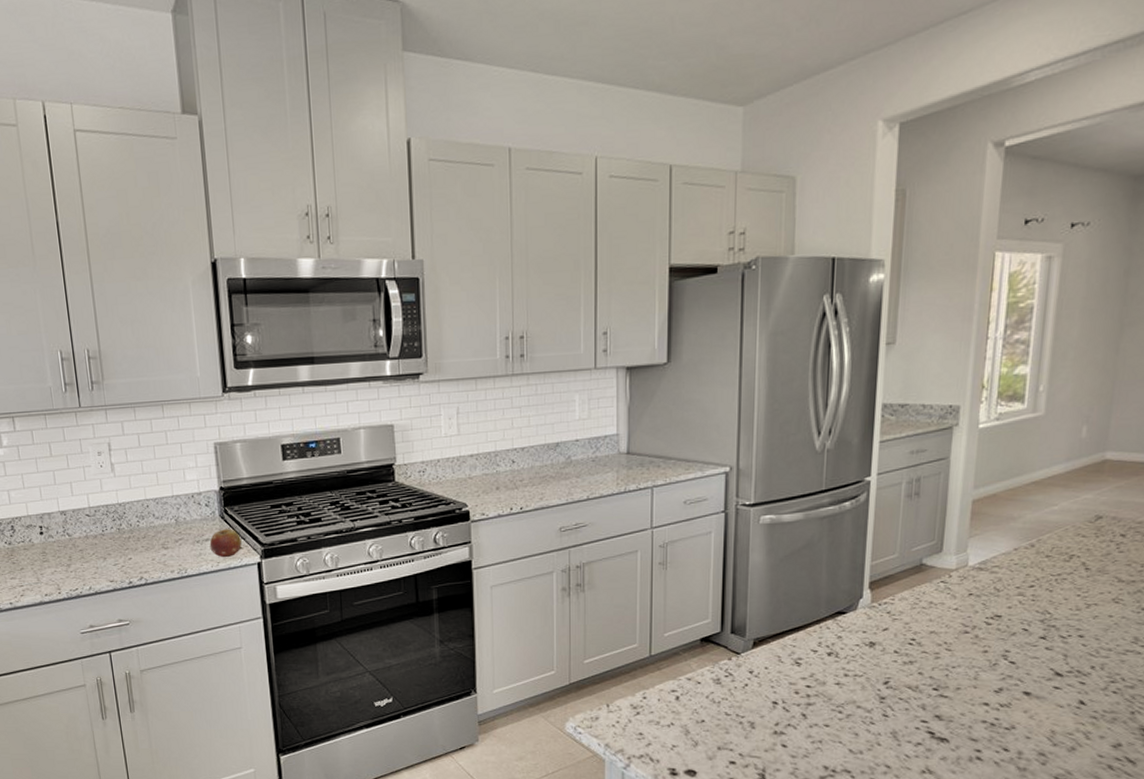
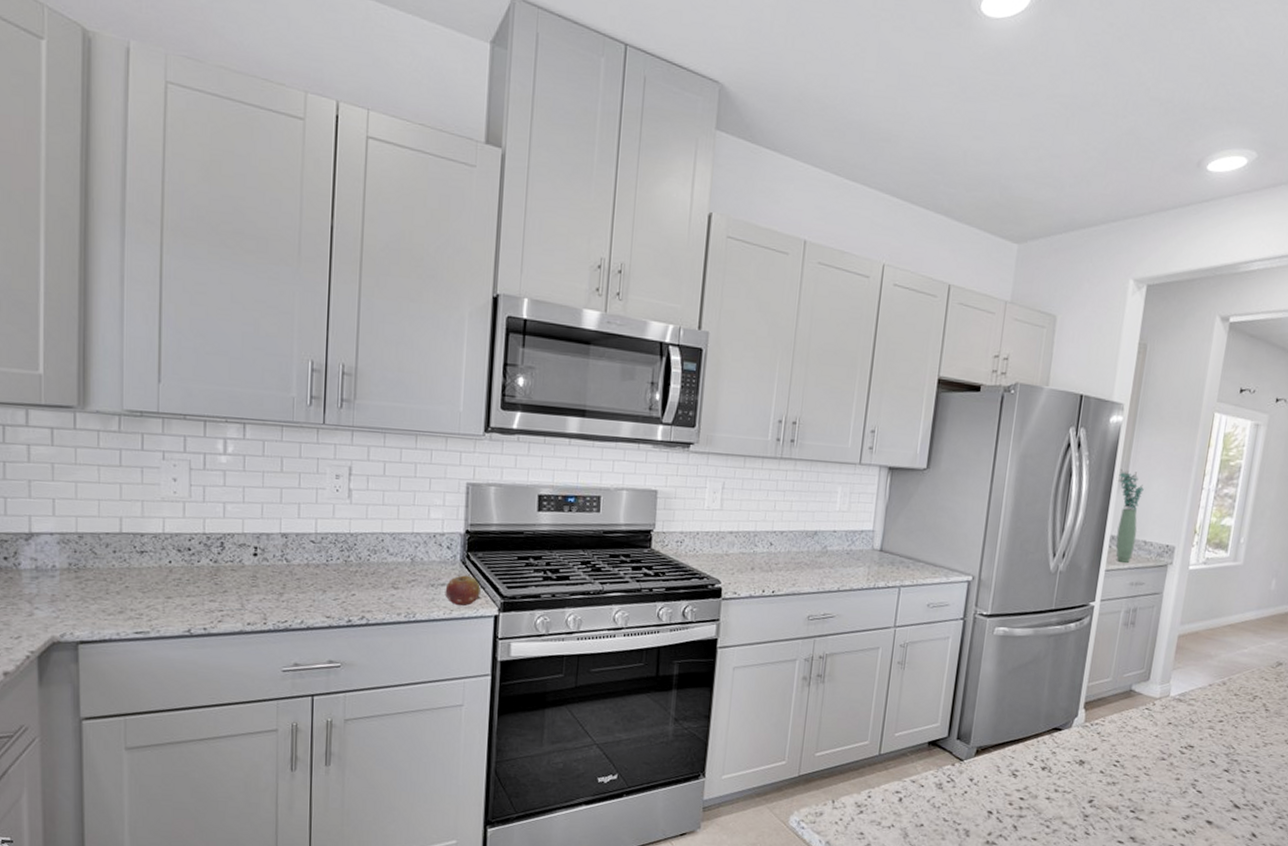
vase: none [886,331,917,432] -> present [1115,469,1144,564]

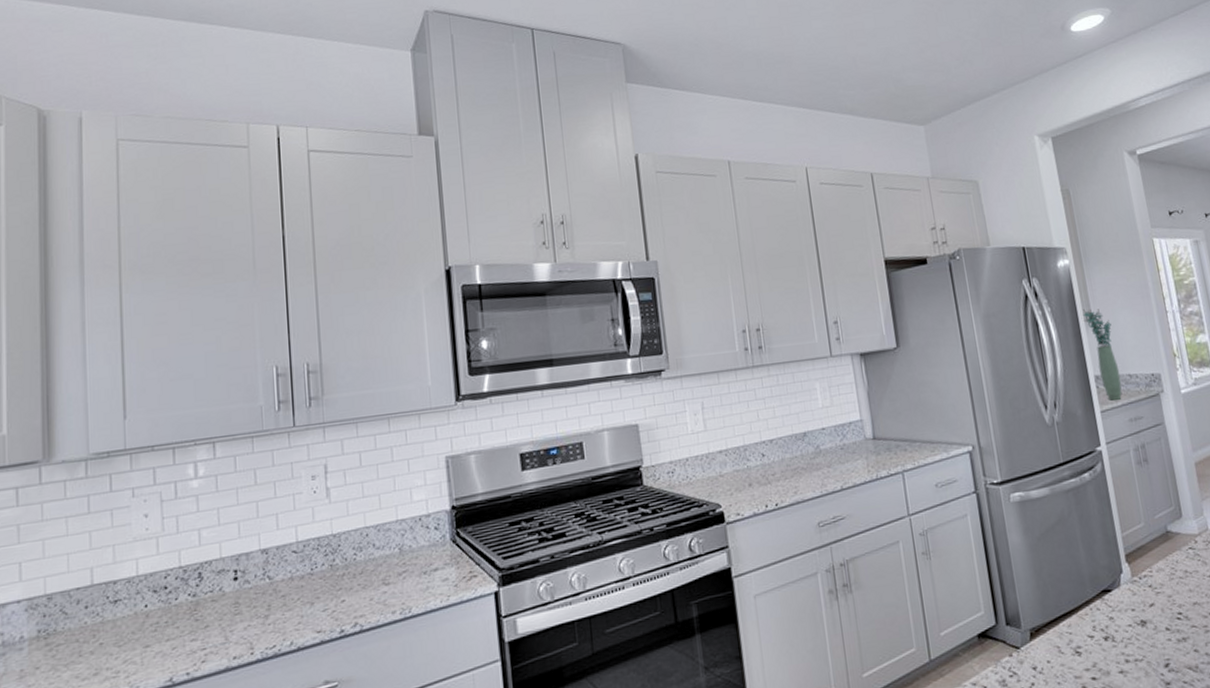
fruit: present [445,575,481,607] -> none [438,553,476,590]

